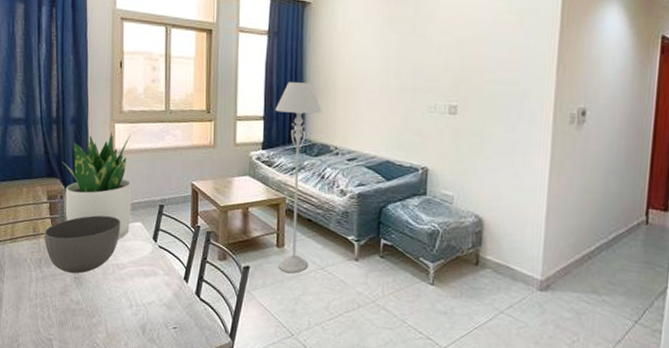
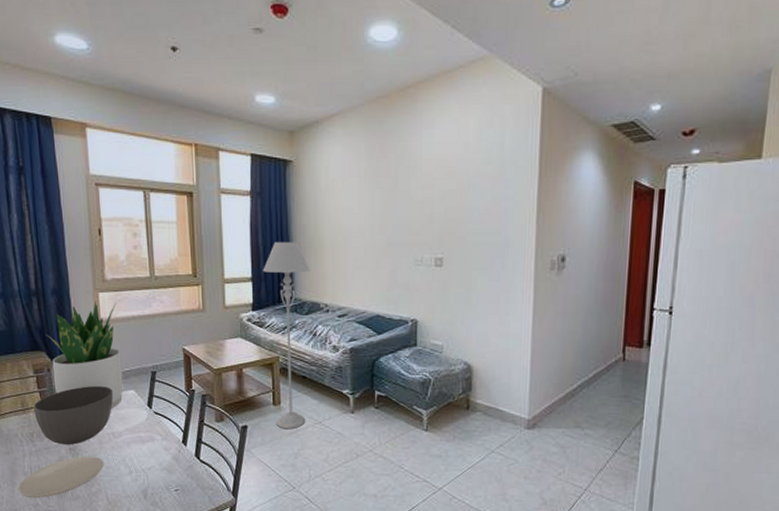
plate: none [23,285,106,325] -> present [19,456,104,498]

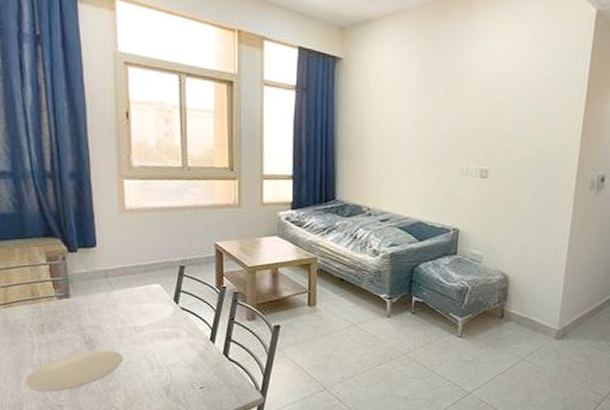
bowl: present [33,386,114,445] -> none [45,277,137,338]
planter: present [45,300,123,408] -> none [60,188,148,302]
floor lamp: present [263,242,310,430] -> none [304,141,355,331]

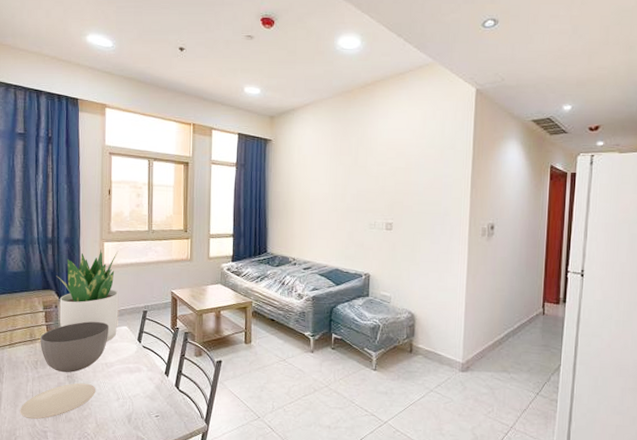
bowl: none [45,277,137,338] -> present [40,321,109,373]
planter: none [60,188,148,302] -> present [56,249,119,342]

